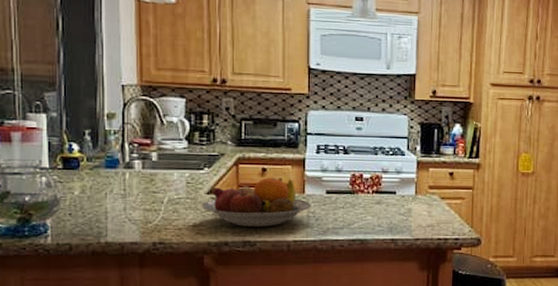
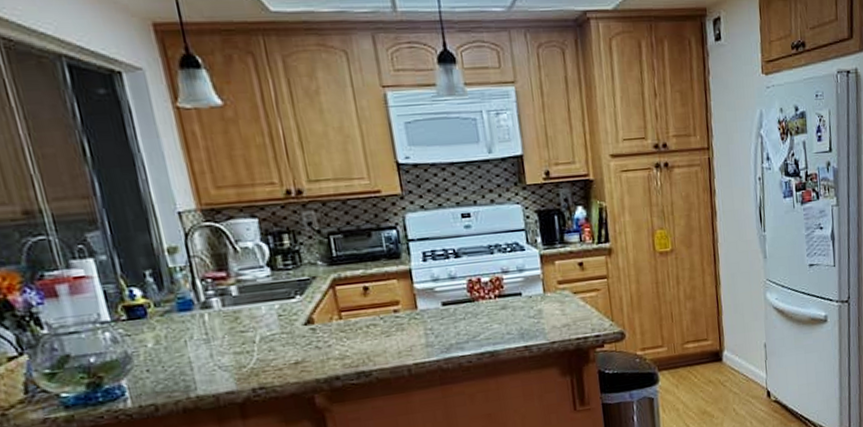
fruit bowl: present [202,177,311,227] -> none [301,295,427,357]

